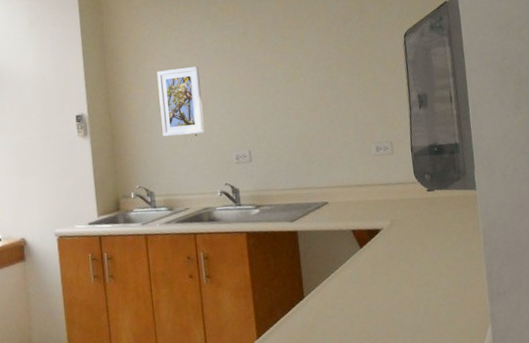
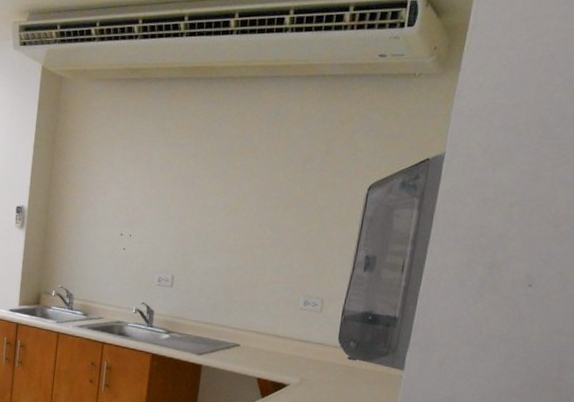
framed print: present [157,66,205,137] -> none [93,178,142,248]

